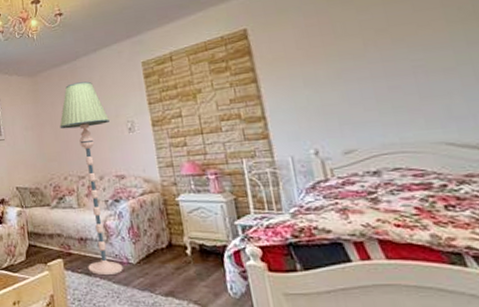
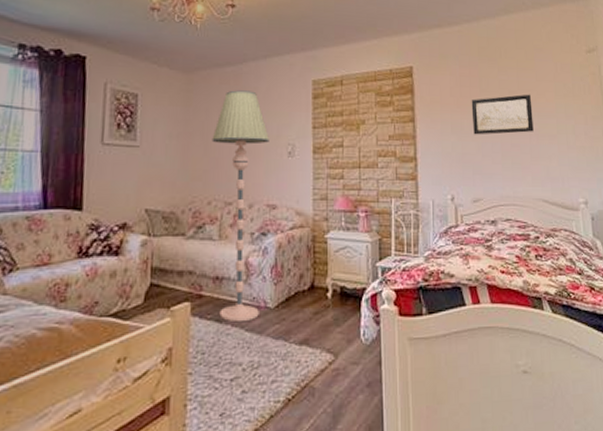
wall art: none [324,28,419,84] -> present [471,94,534,135]

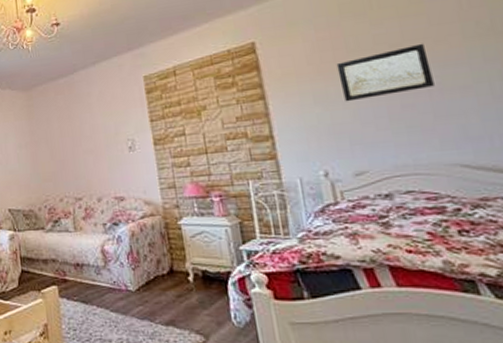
floor lamp: present [212,90,269,323] -> none [55,96,121,304]

